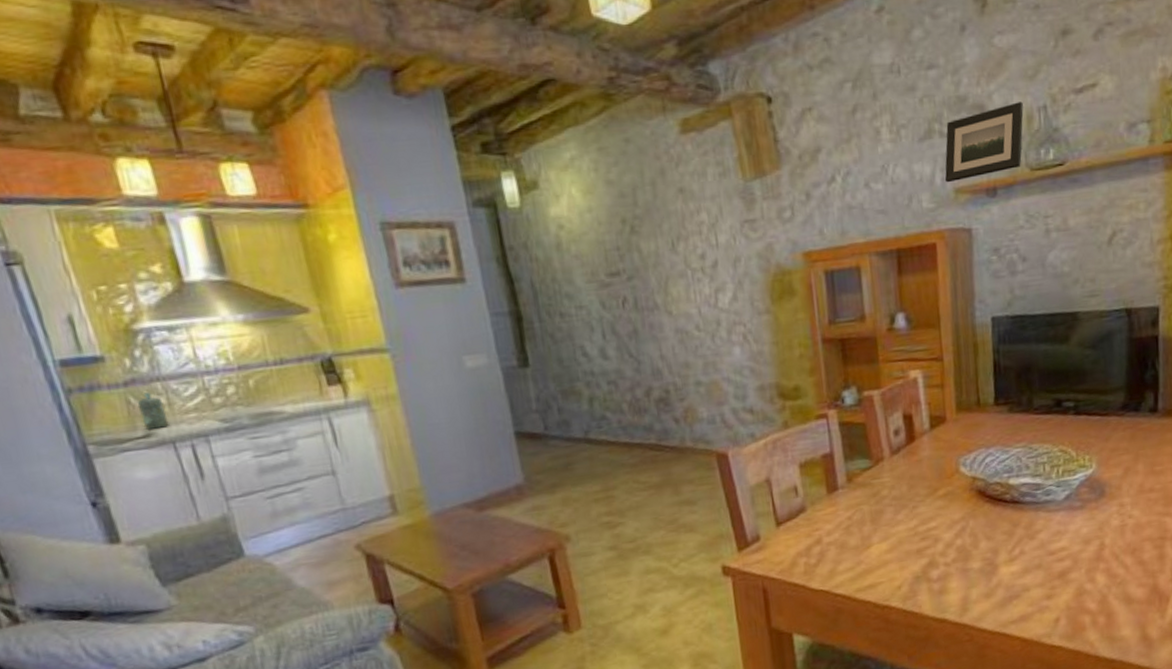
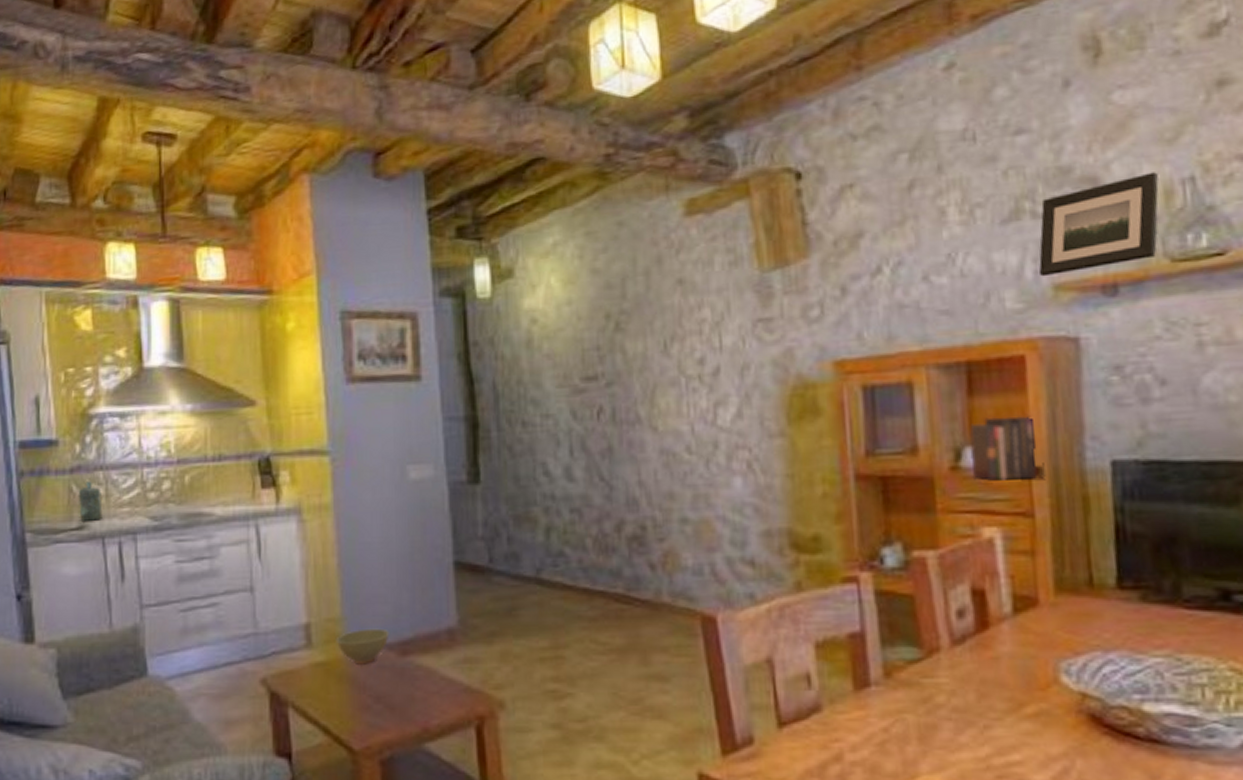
bowl: none [418,492,466,523] -> present [335,628,390,665]
books: none [900,288,950,337] -> present [970,416,1045,481]

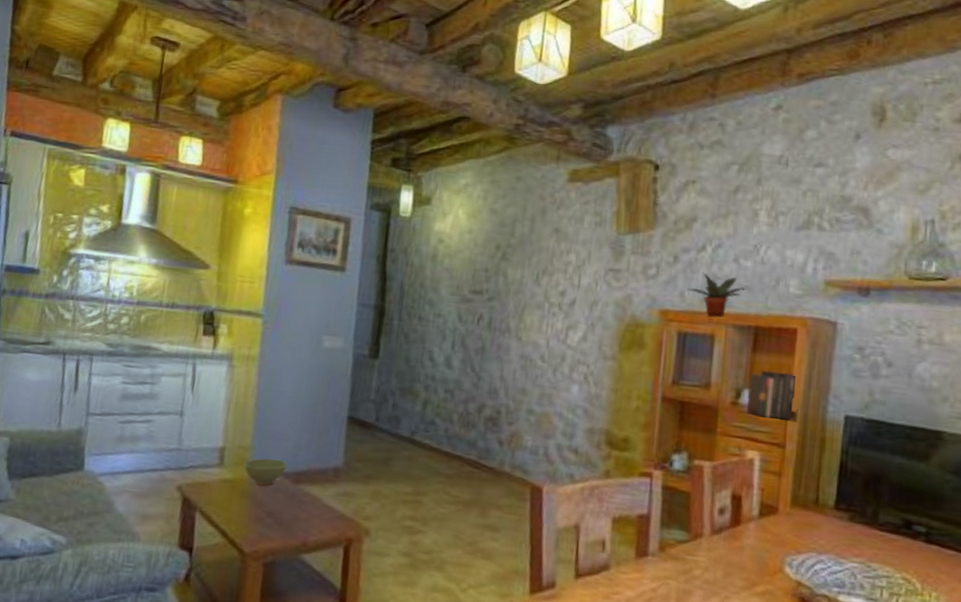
canister: present [78,481,103,521] -> none [47,307,69,340]
potted plant: none [866,302,944,360] -> present [687,272,745,318]
picture frame: present [1038,172,1159,277] -> none [816,211,910,274]

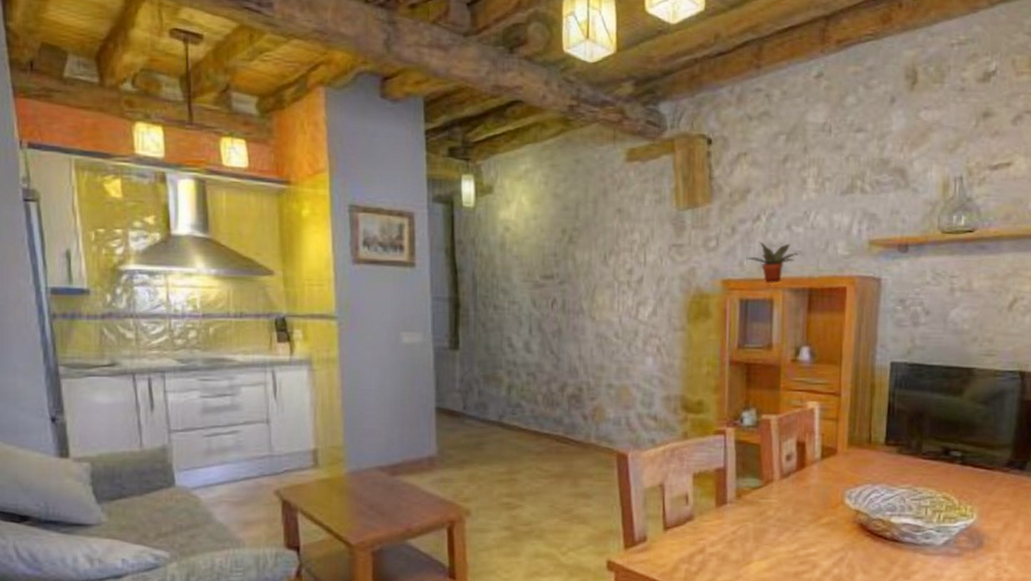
bowl: present [243,458,288,487] -> none [338,454,382,482]
books: present [747,370,798,421] -> none [806,328,850,371]

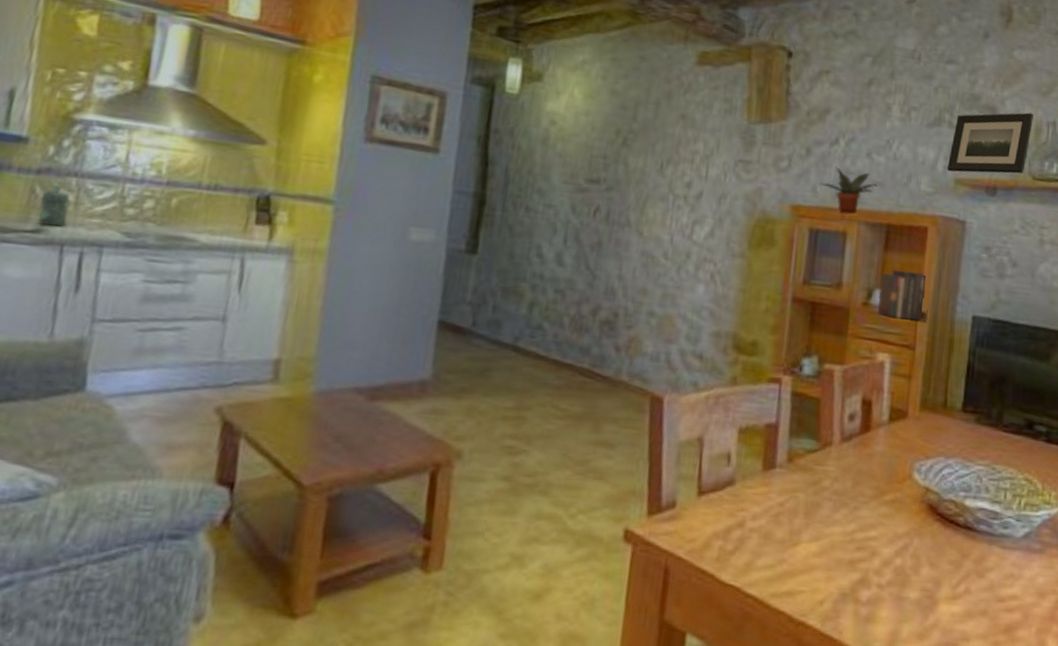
canister: none [109,326,133,360] -> present [38,185,71,227]
books: none [806,328,850,371] -> present [878,269,928,322]
picture frame: none [861,170,941,235] -> present [946,112,1033,174]

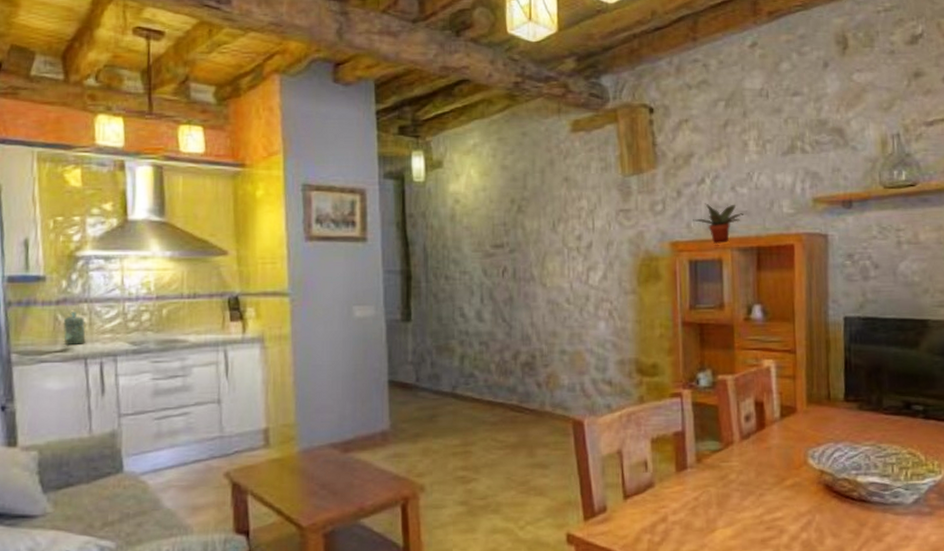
books: present [878,269,928,322] -> none [758,285,804,328]
picture frame: present [946,112,1033,174] -> none [804,129,878,193]

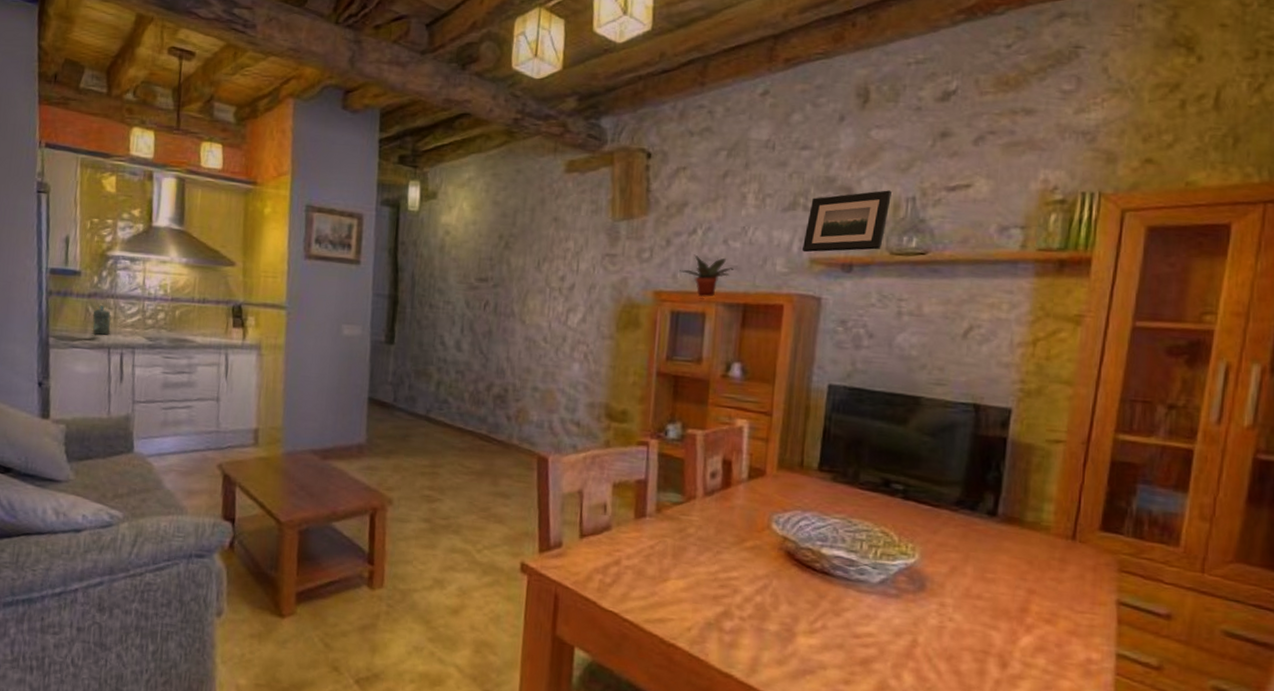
picture frame: none [804,129,878,193] -> present [801,190,892,253]

